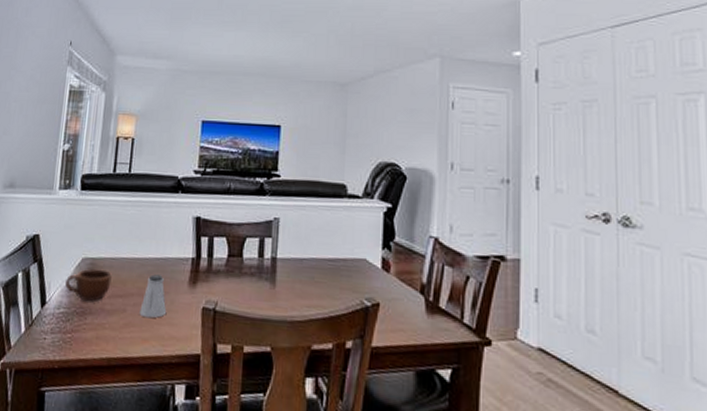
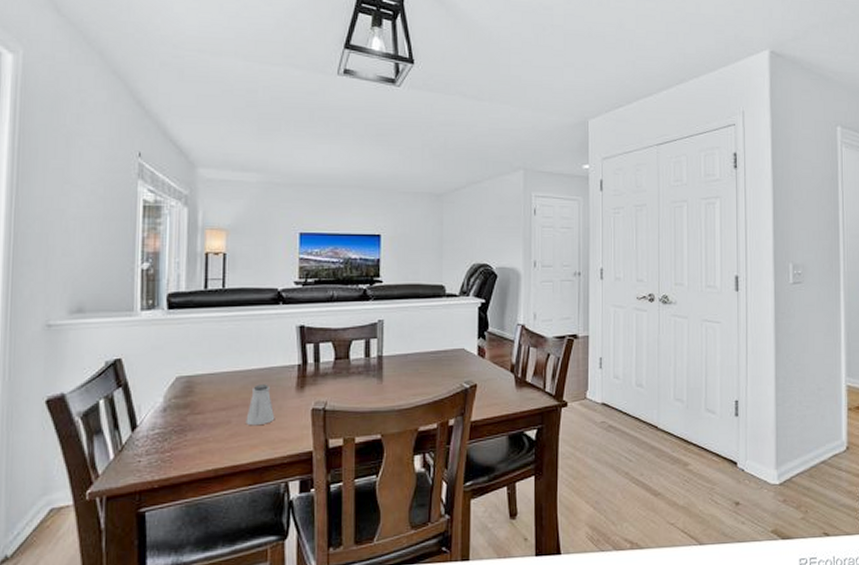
mug: present [64,269,112,302] -> none [157,386,212,419]

